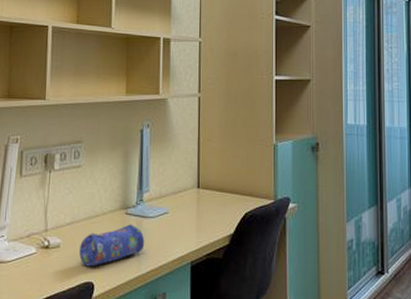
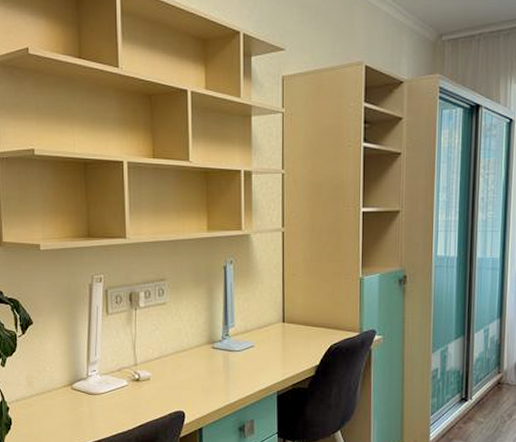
pencil case: present [79,224,145,267] -> none [169,358,232,397]

